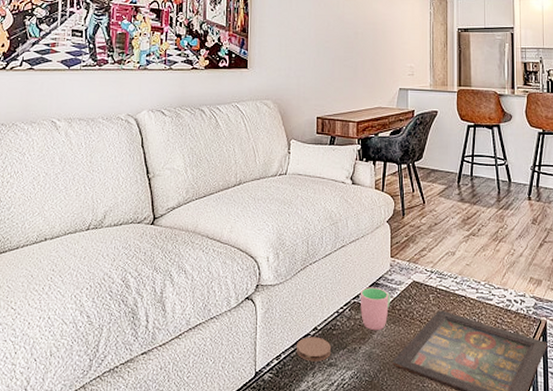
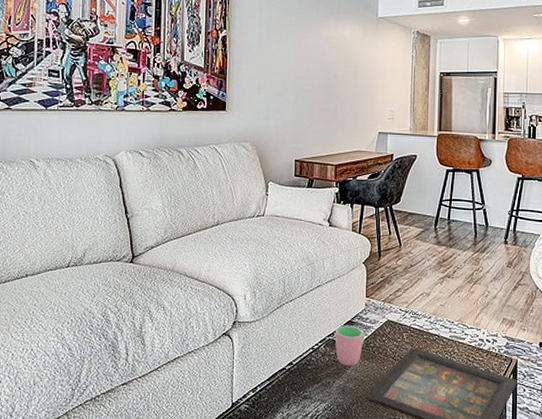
coaster: present [297,337,332,362] -> none [272,371,306,394]

